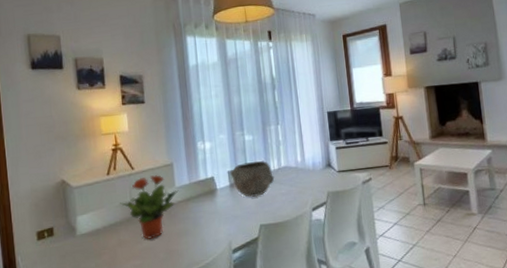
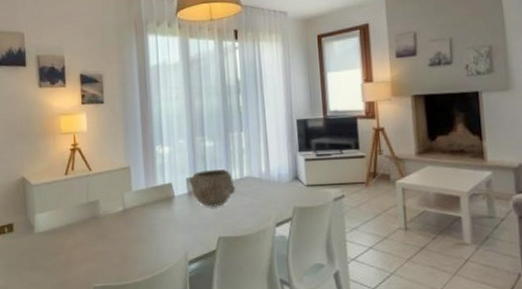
potted plant: present [120,175,179,240] -> none [77,178,135,243]

